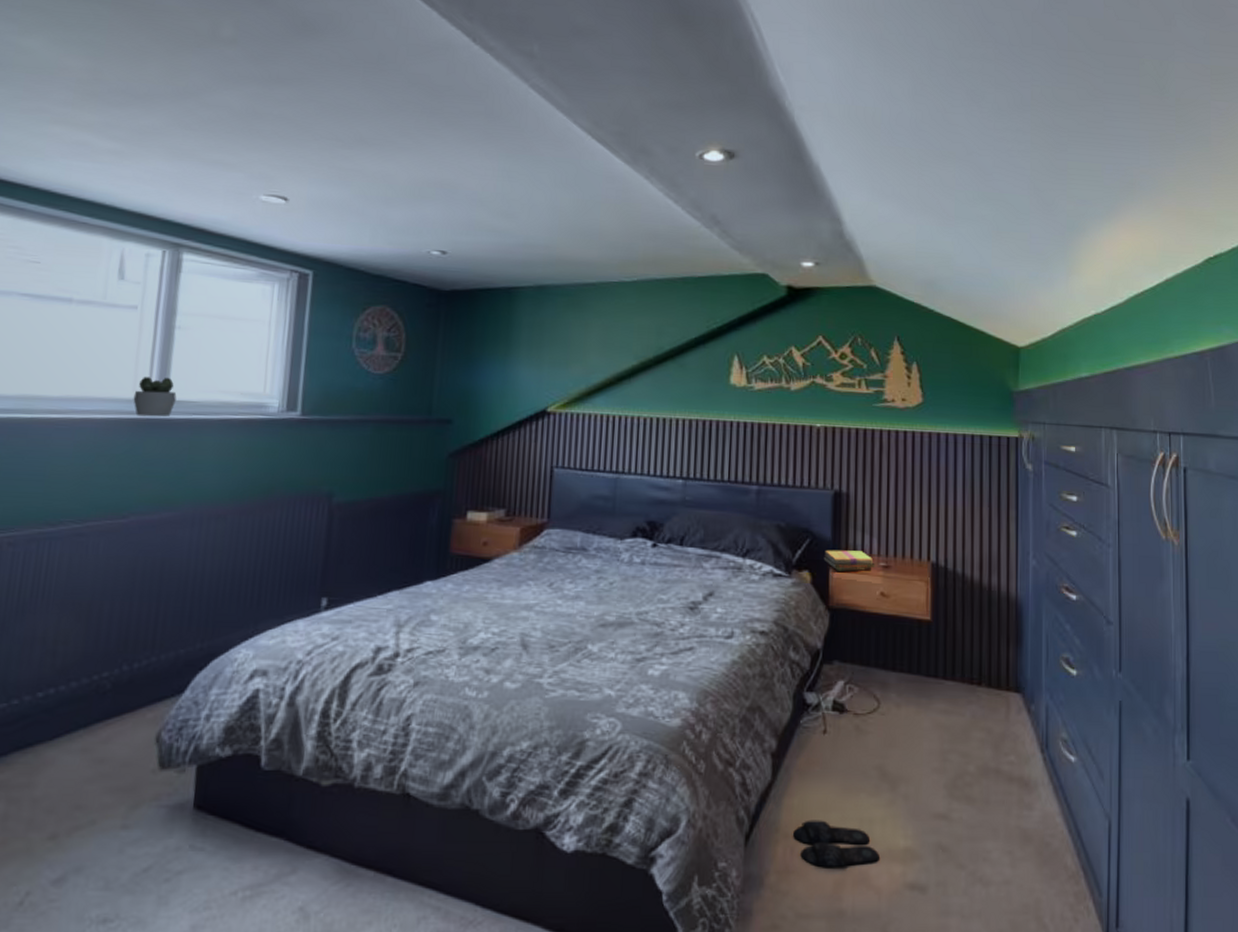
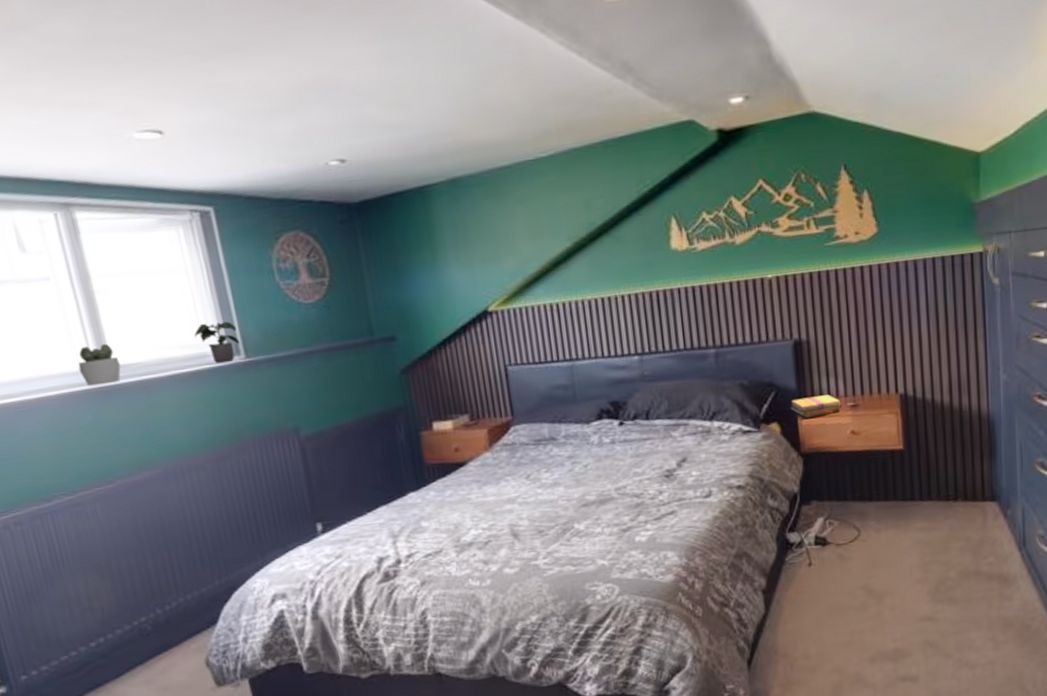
potted plant: none [257,374,300,417] -> present [193,321,240,364]
slippers: present [793,820,879,868] -> none [791,638,872,676]

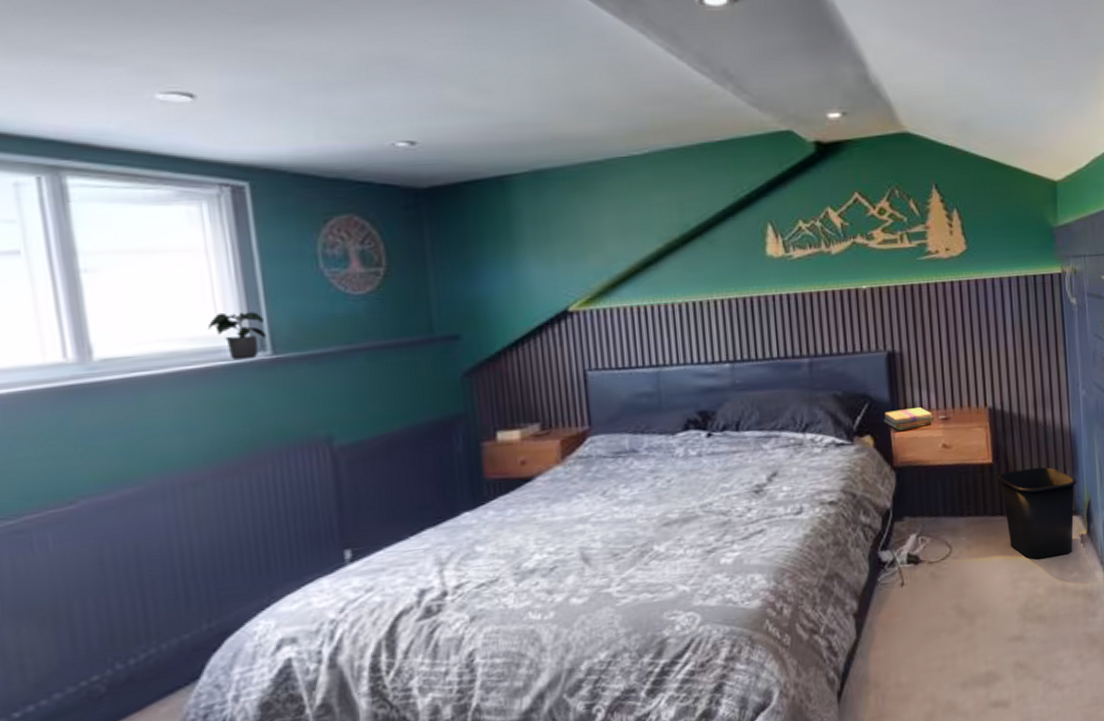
succulent plant: present [77,343,121,387] -> none [44,332,105,384]
waste bin: none [908,453,995,544] -> present [997,467,1077,560]

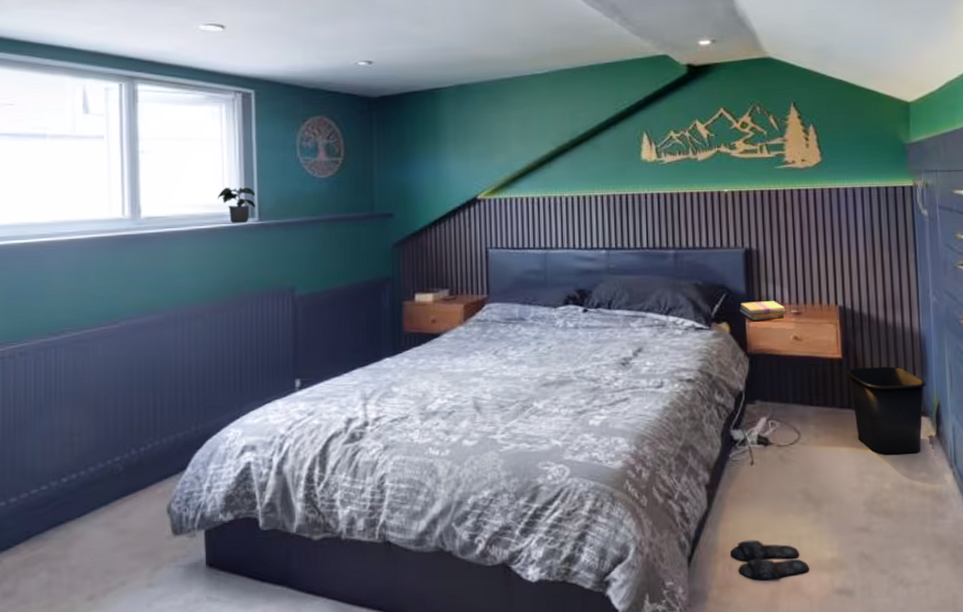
slippers: none [883,664,964,707] -> present [730,539,809,581]

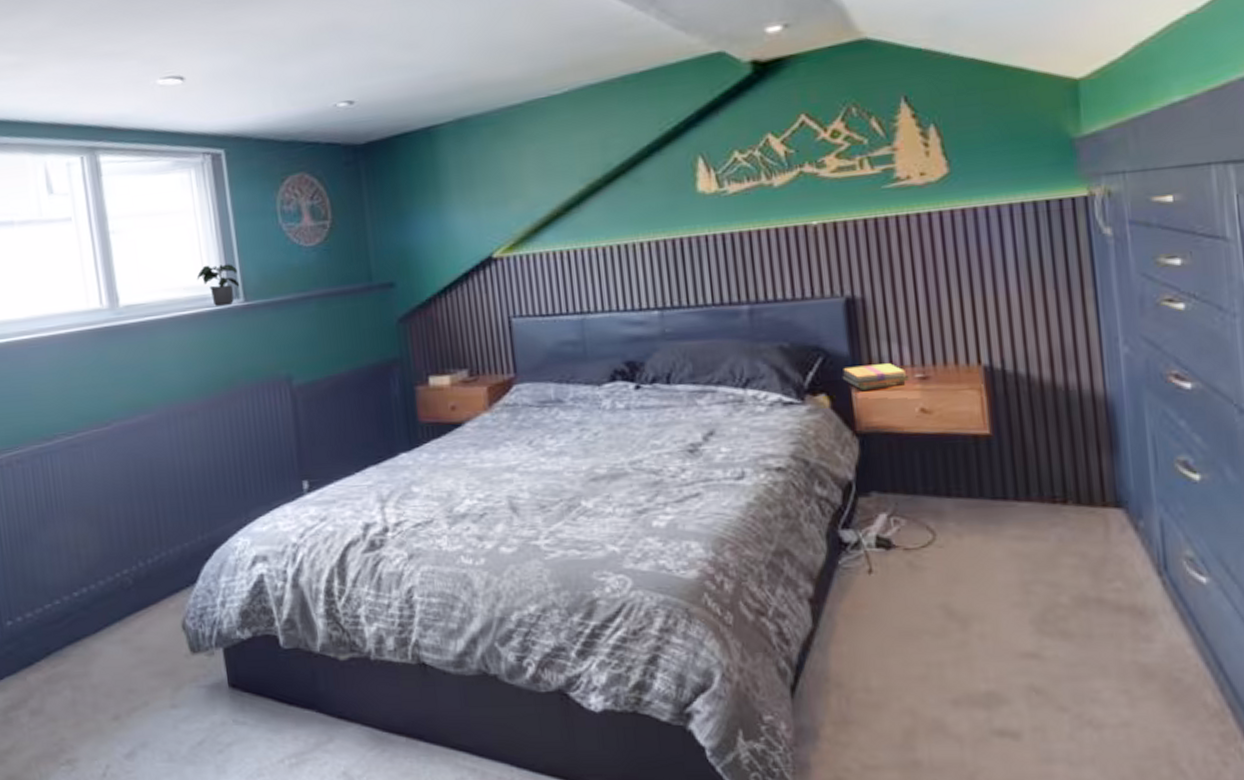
slippers: present [730,539,809,581] -> none [847,666,956,717]
waste bin: present [846,366,926,455] -> none [998,443,1118,560]

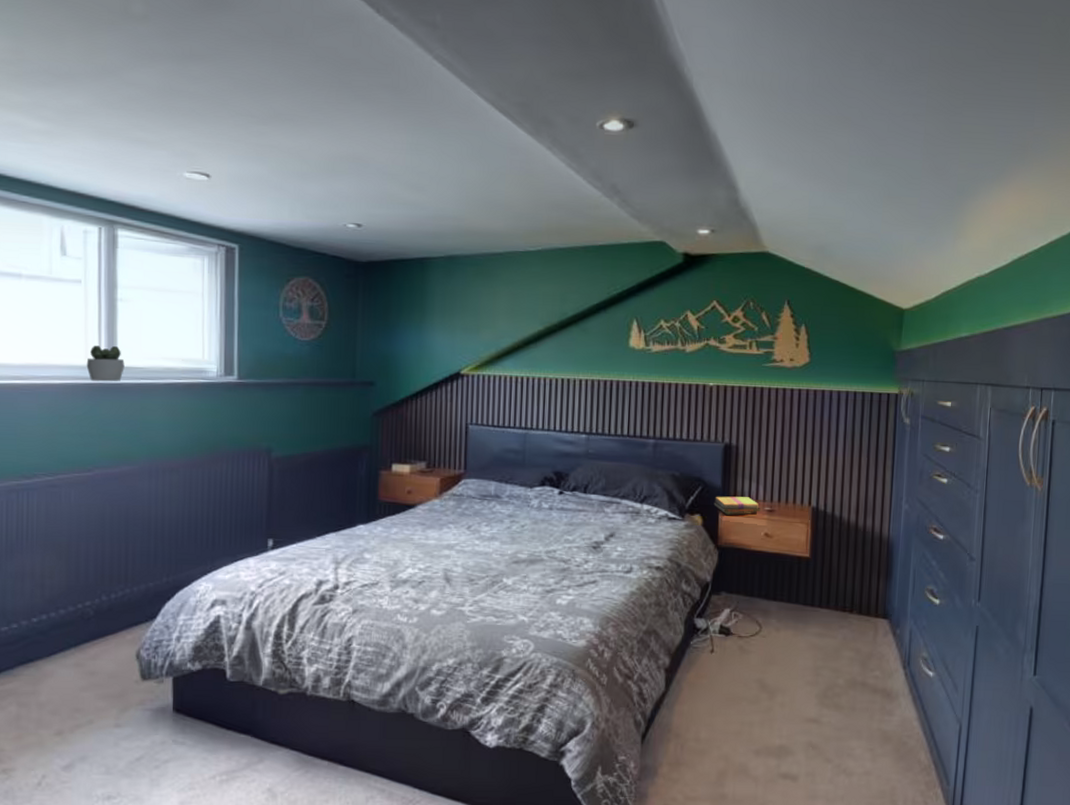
succulent plant: none [88,283,127,326] -> present [86,345,125,382]
potted plant: present [196,264,240,307] -> none [196,342,236,381]

